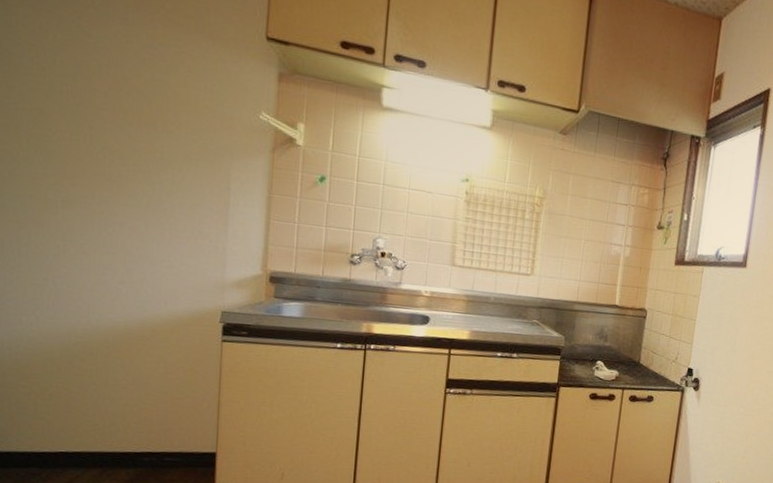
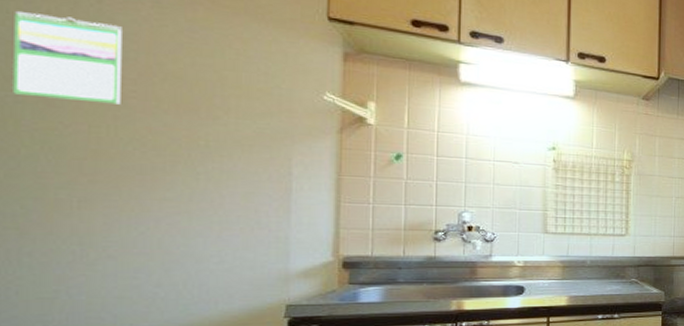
calendar: none [14,26,97,115] -> present [13,12,122,105]

